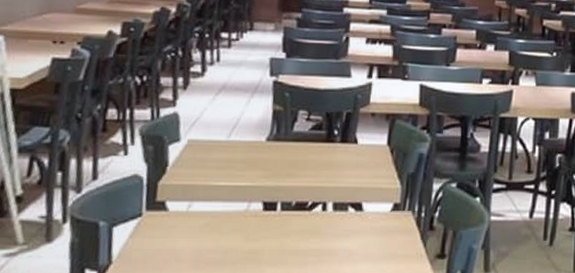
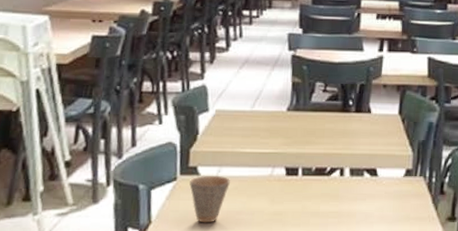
cup: none [156,210,202,263] -> present [189,175,230,223]

